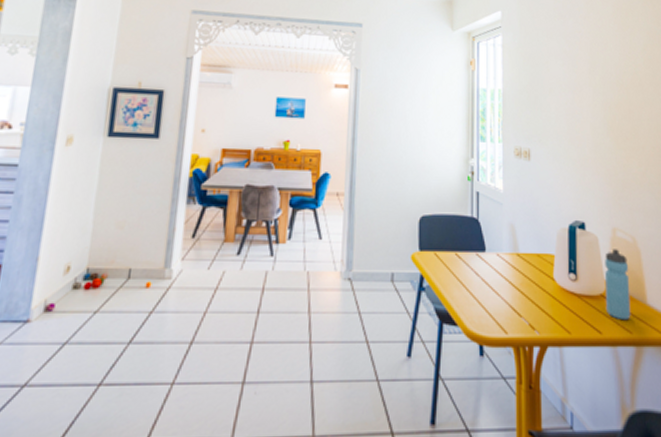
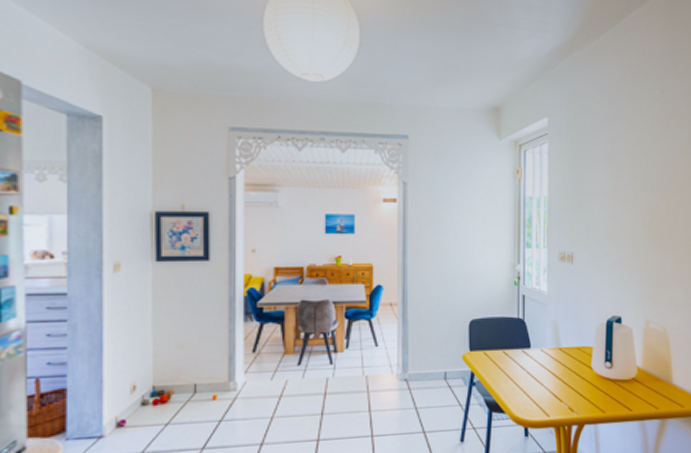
water bottle: present [605,249,631,321] -> none [637,339,659,399]

